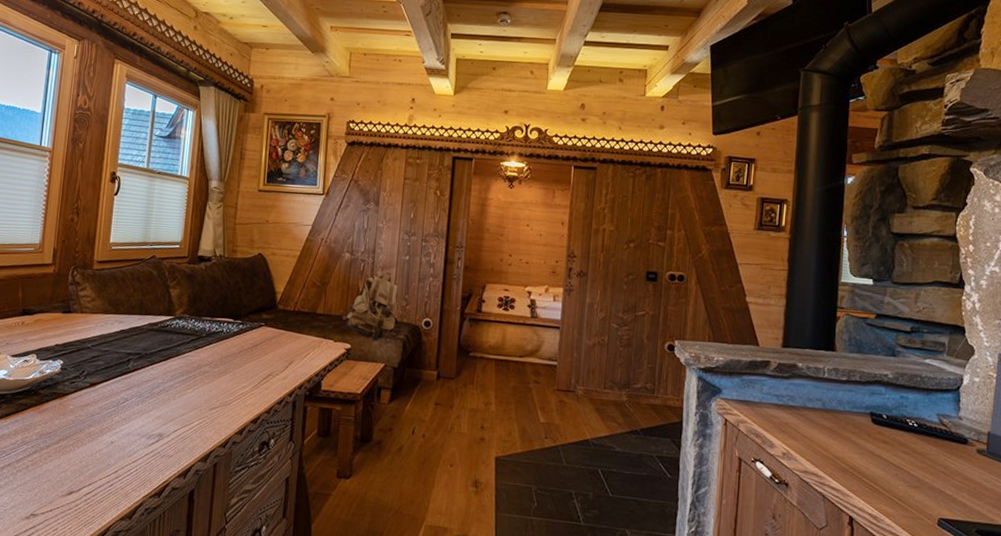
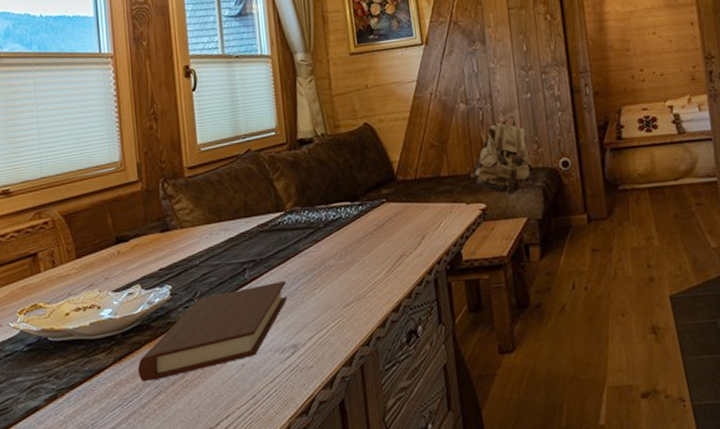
book: none [19,376,164,440] -> present [137,281,288,382]

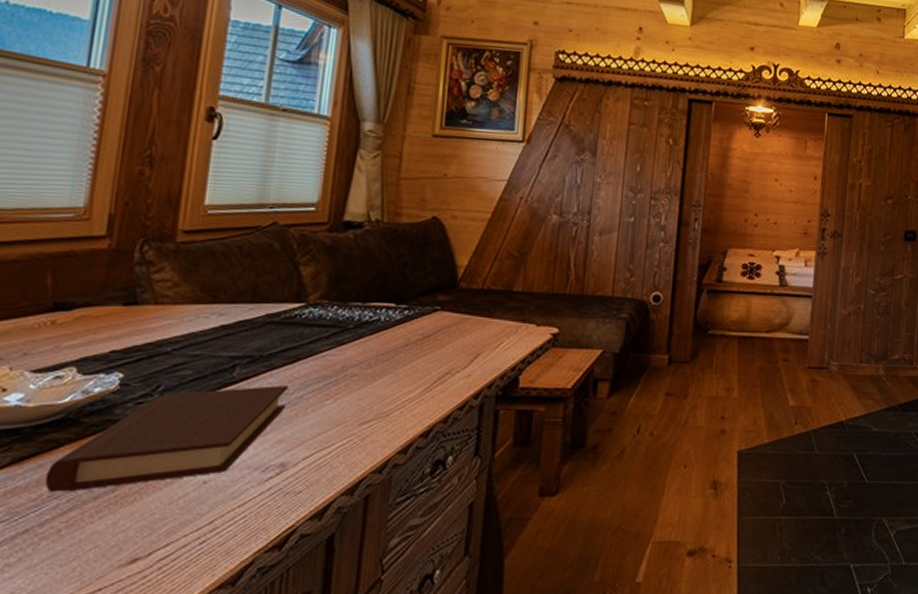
backpack: present [469,115,533,195] -> none [547,237,621,323]

